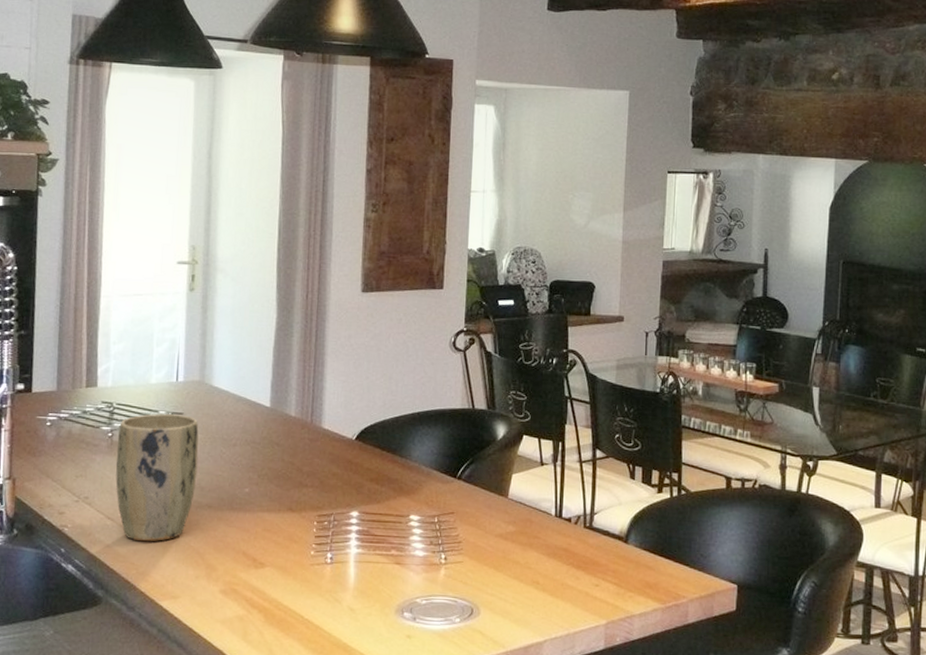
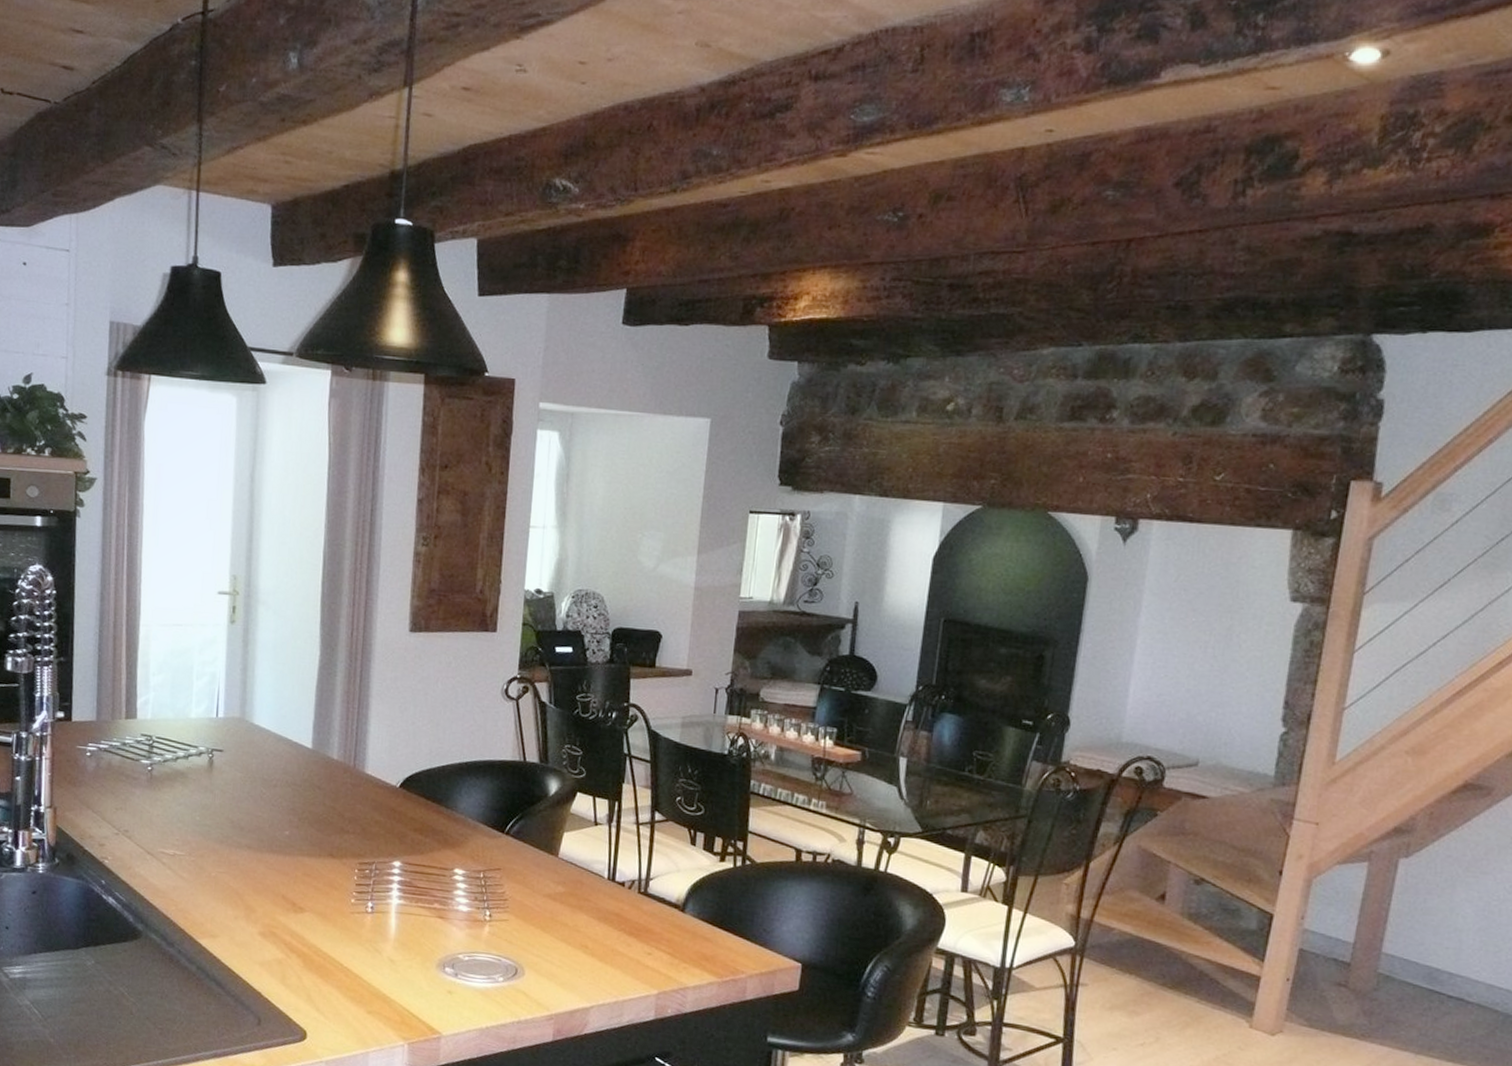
plant pot: present [115,413,199,542] -> none [155,749,239,879]

